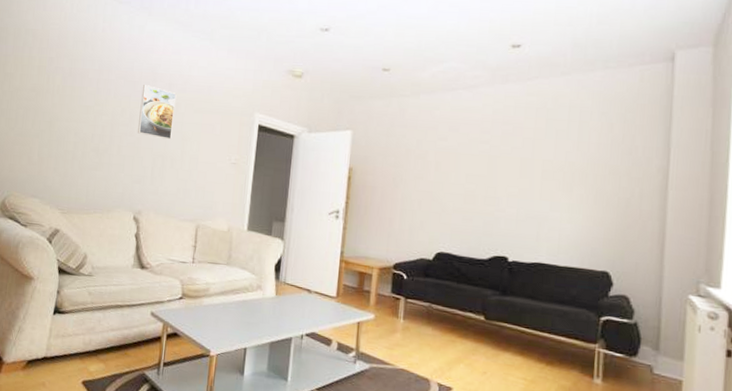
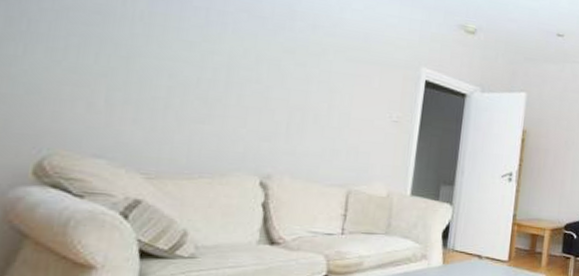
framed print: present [138,84,177,140] -> none [267,21,323,91]

